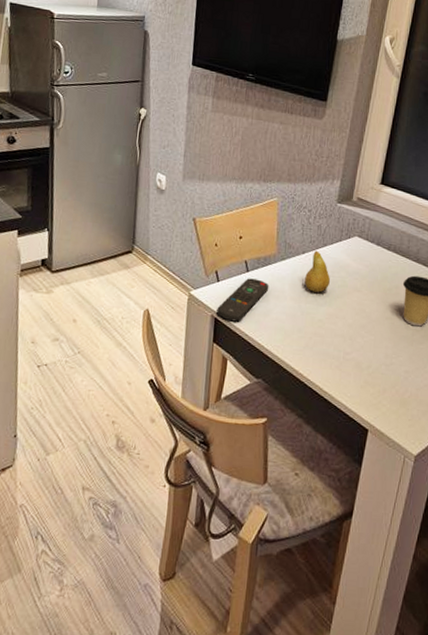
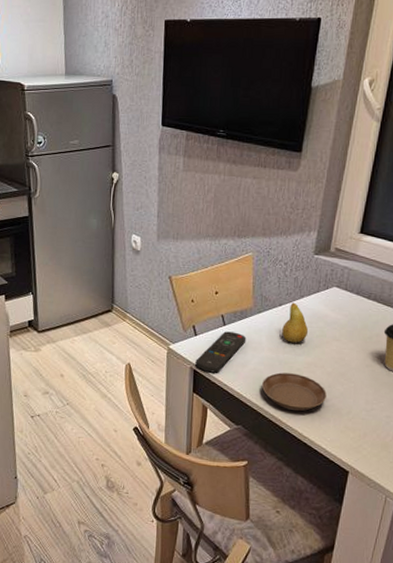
saucer: none [284,323,347,365] -> present [262,372,327,412]

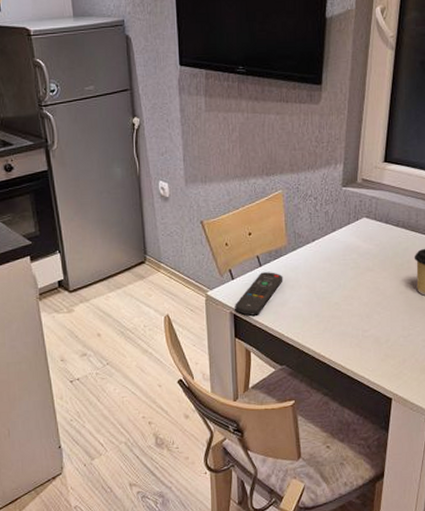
saucer: present [262,372,327,412] -> none [303,307,365,345]
fruit: present [282,302,309,343] -> none [317,237,343,277]

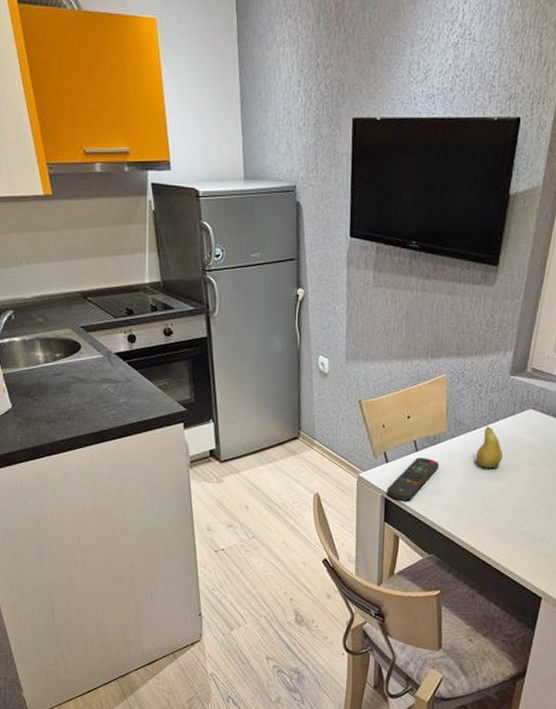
fruit: none [317,237,343,277] -> present [476,426,503,468]

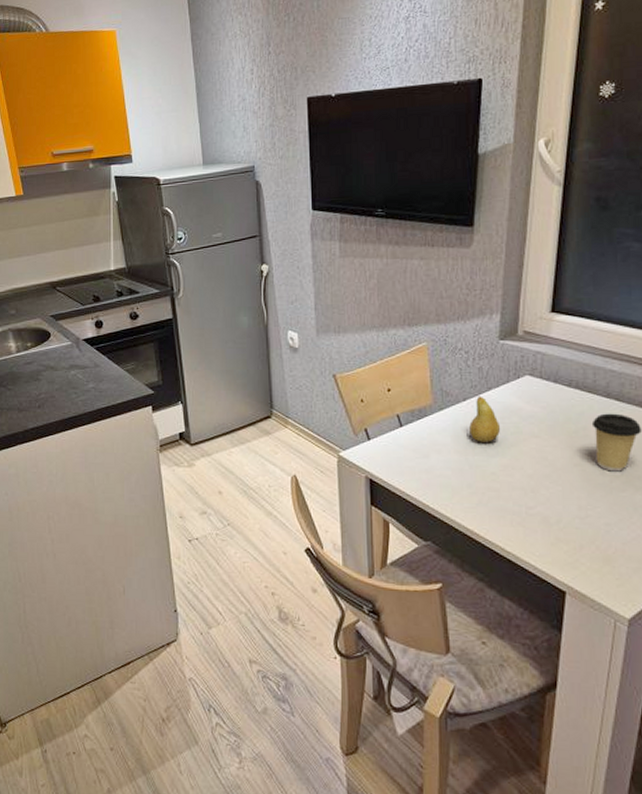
remote control: present [387,457,440,501] -> none [371,433,428,482]

